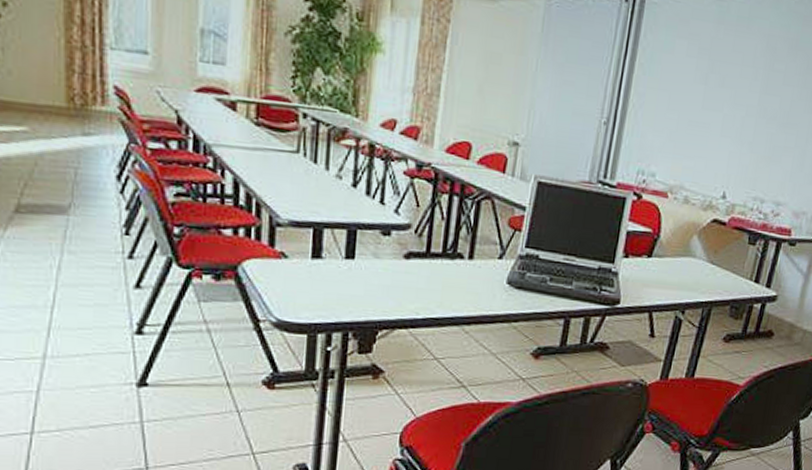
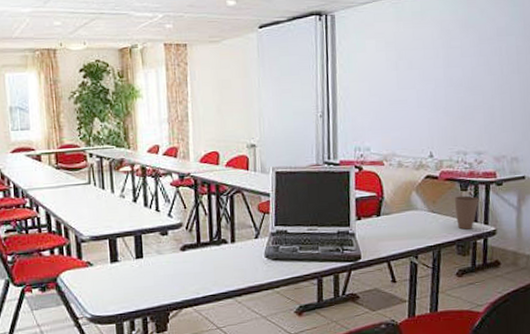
cup: none [736,249,767,290] -> present [454,195,480,230]

